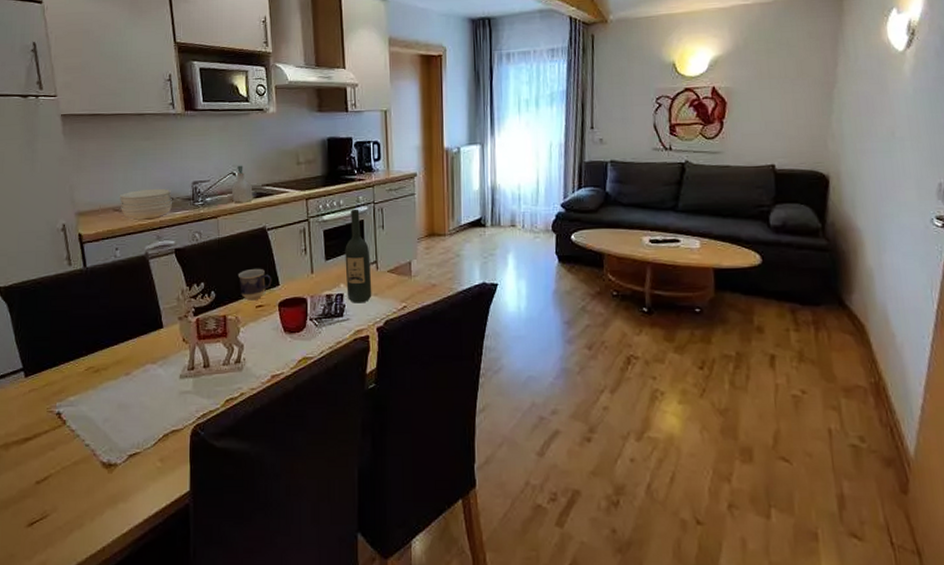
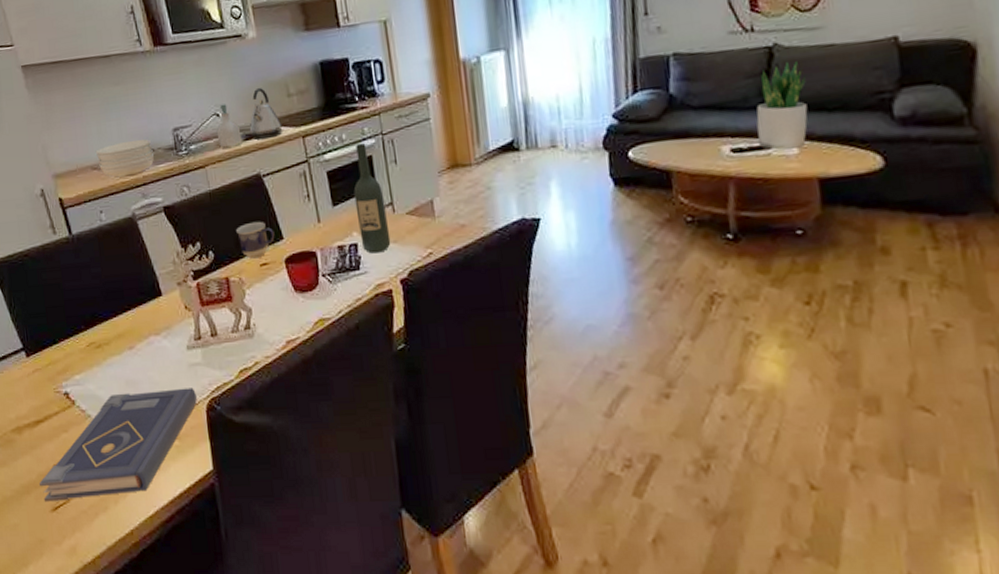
book: none [19,413,183,518] -> present [39,387,197,503]
kettle: none [260,154,290,199] -> present [249,87,283,141]
planter: none [670,175,708,244] -> present [756,61,808,150]

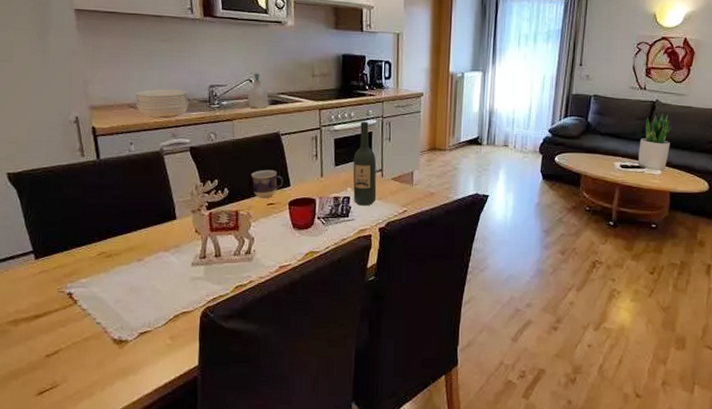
book: present [39,387,197,503] -> none [28,297,193,387]
kettle: present [249,87,283,141] -> none [276,65,304,107]

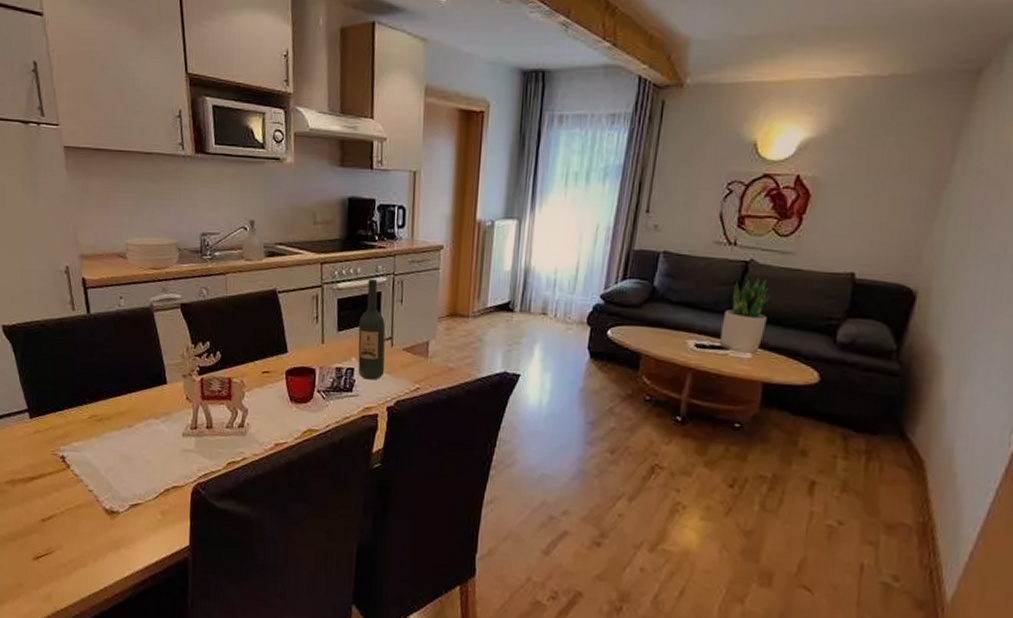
cup: present [250,169,284,199] -> none [244,332,280,366]

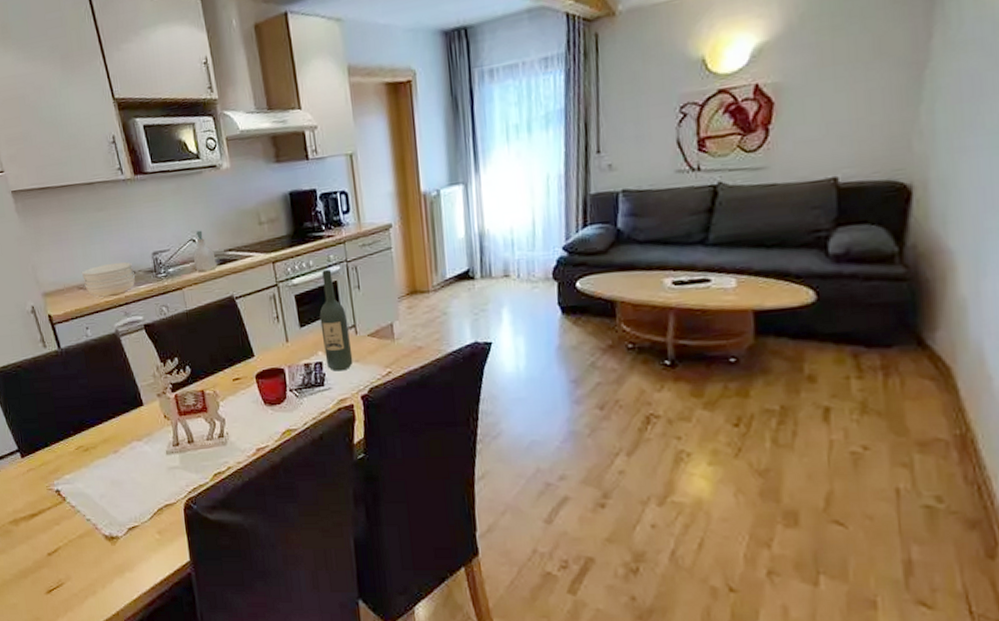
planter: present [720,276,771,354] -> none [698,199,747,283]

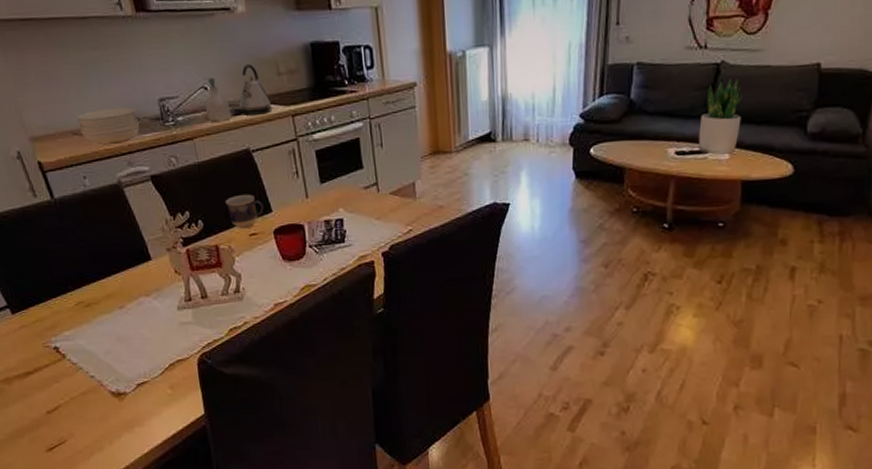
cup: none [210,339,247,374] -> present [225,194,264,229]
kettle: none [223,215,254,265] -> present [238,63,272,117]
wine bottle: present [319,270,353,372] -> none [341,126,375,228]
planter: none [698,199,747,283] -> present [699,77,743,155]

